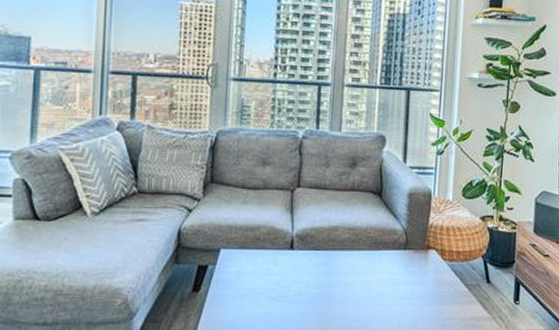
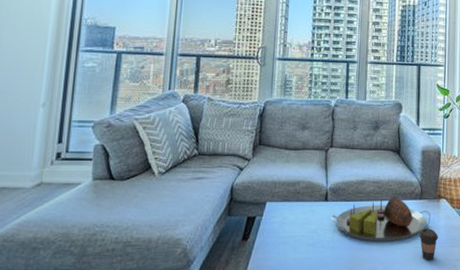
serving tray: none [297,245,417,297] -> present [331,196,431,242]
coffee cup: none [401,283,425,319] -> present [418,228,438,261]

